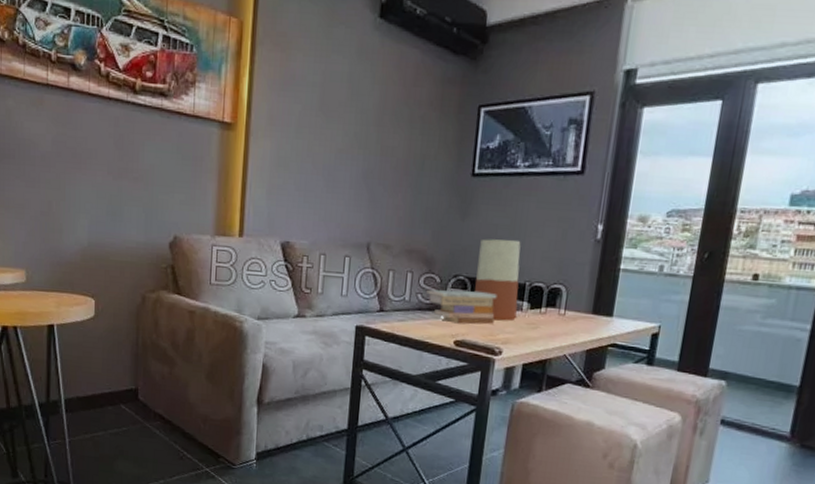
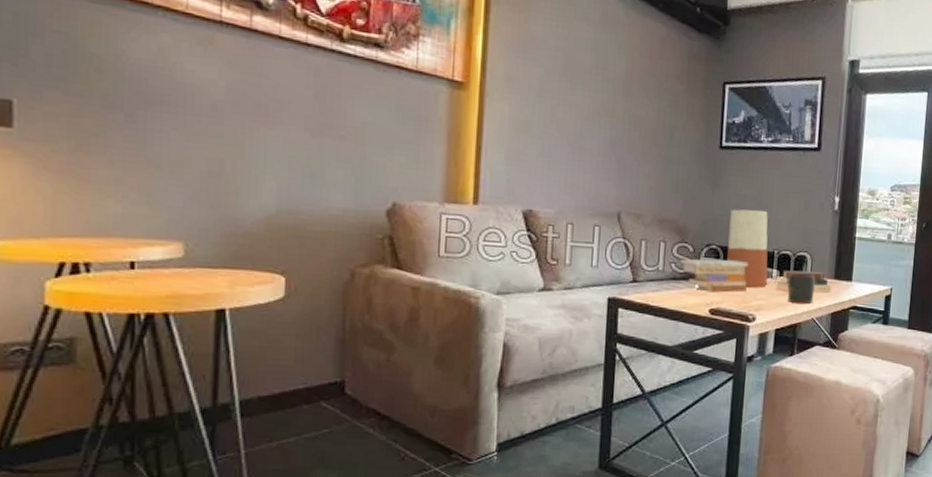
books: none [525,303,589,329] -> present [776,270,832,294]
mug: none [537,306,570,339] -> present [787,273,815,304]

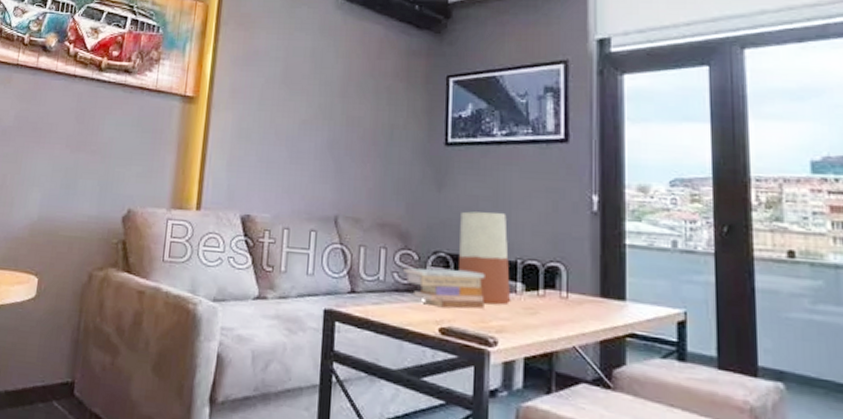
books: present [776,270,832,294] -> none [522,283,598,315]
mug: present [787,273,815,304] -> none [537,287,573,327]

